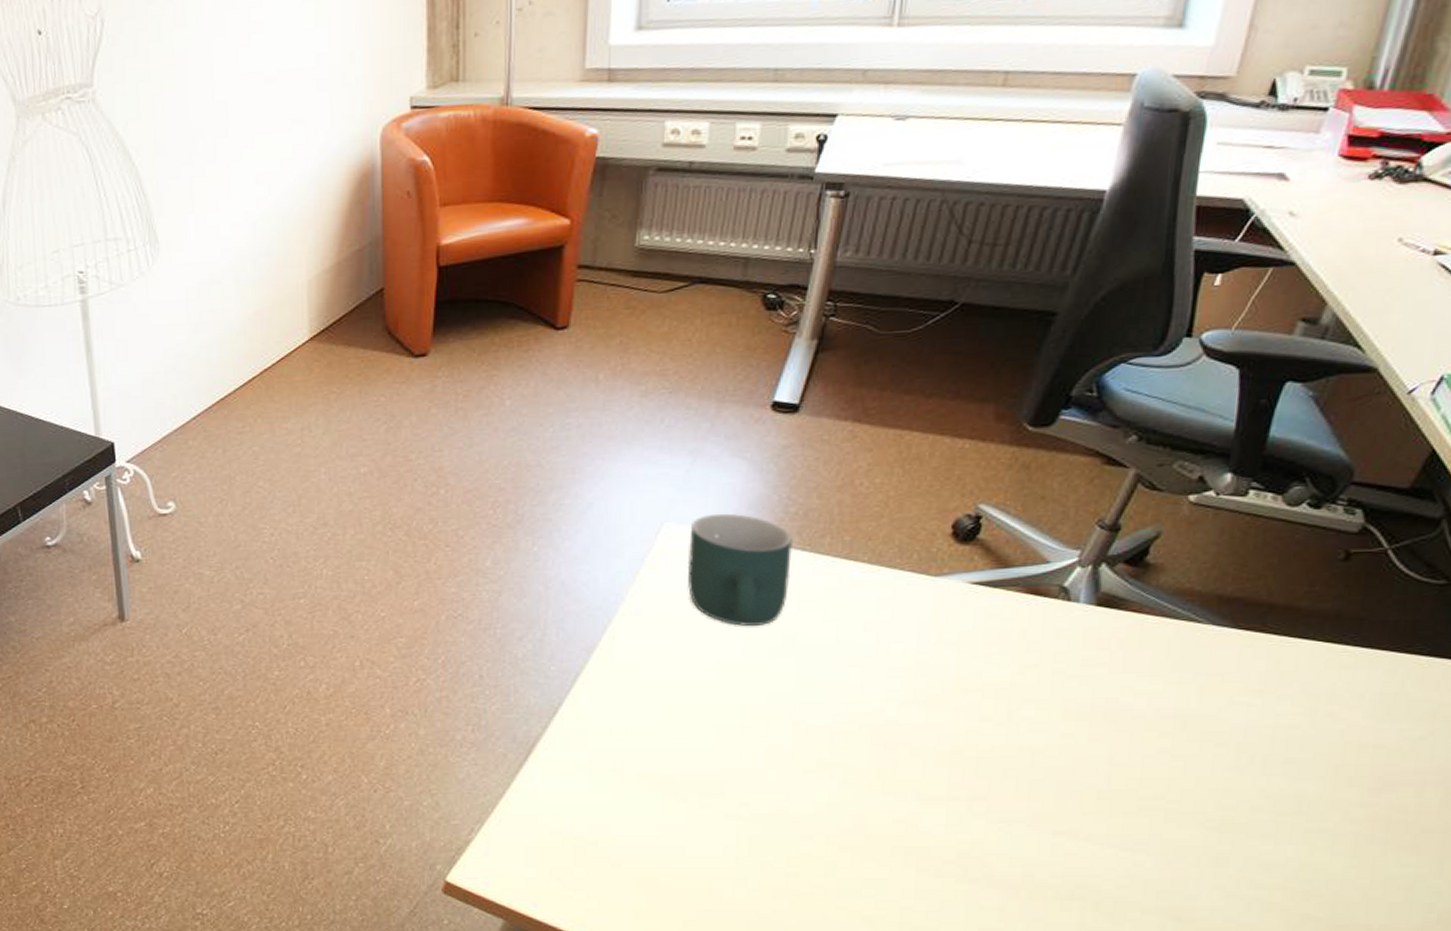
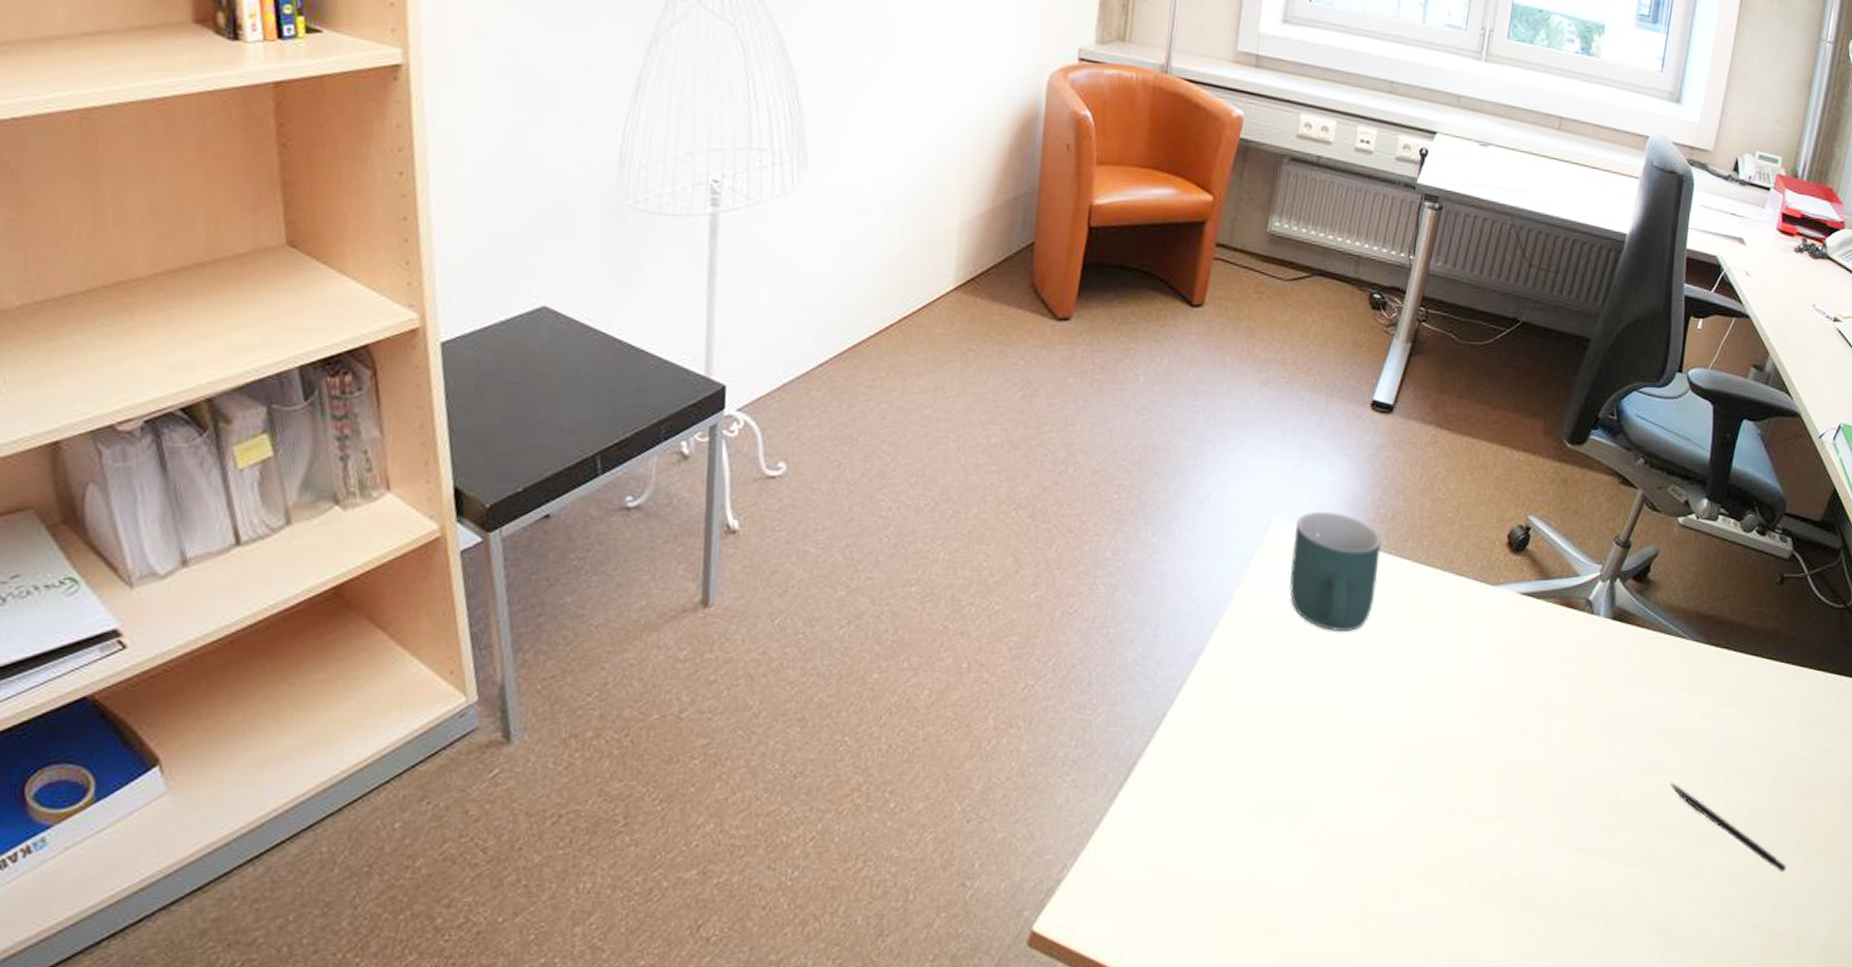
pen: none [1183,770,1355,864] -> present [1670,783,1787,872]

